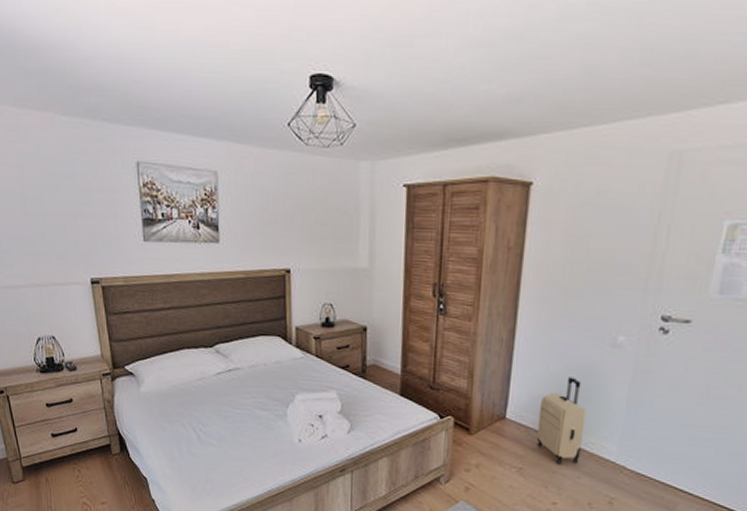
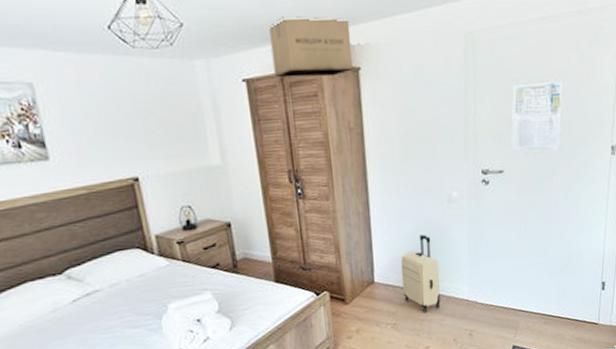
box: none [437,122,529,189] -> present [269,16,352,78]

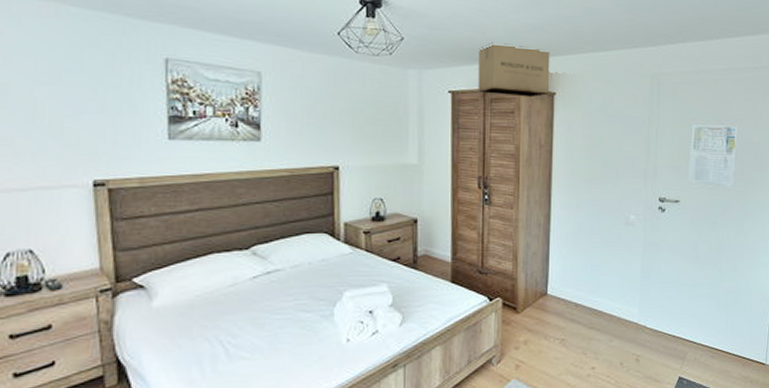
suitcase: present [401,234,441,313] -> none [574,252,612,332]

